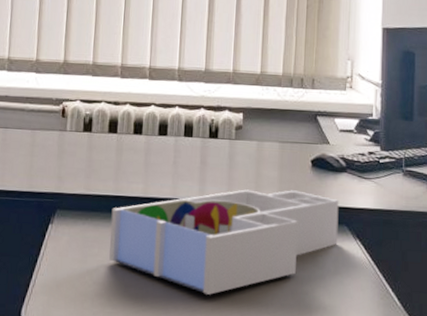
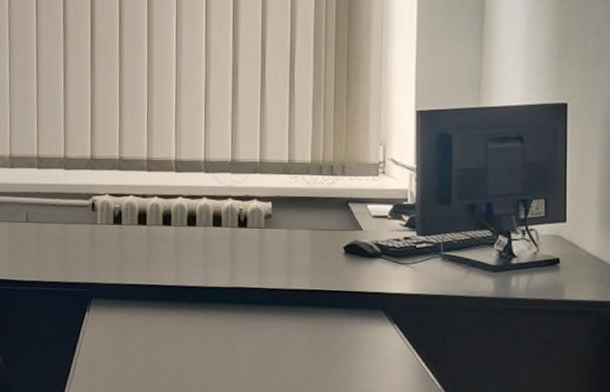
desk organizer: present [109,189,339,295] -> none [144,276,374,378]

